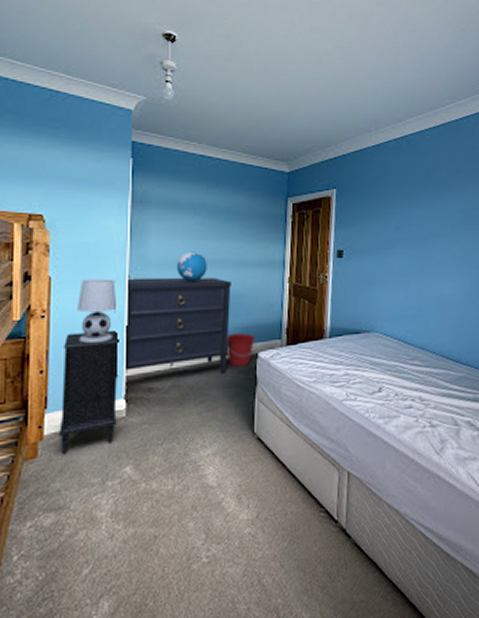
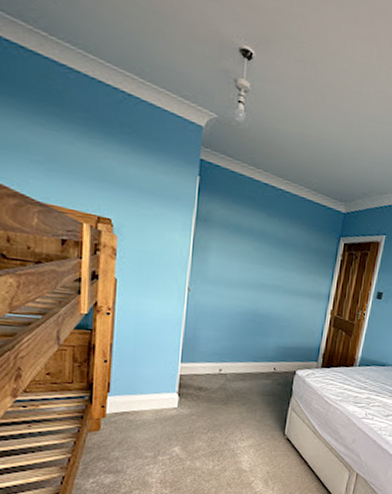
nightstand: present [59,329,119,455] -> none [119,331,176,431]
table lamp: present [77,279,116,344] -> none [140,285,176,344]
dresser: present [114,277,231,378] -> none [170,290,280,385]
globe: present [176,251,207,283] -> none [232,274,261,303]
bucket: present [226,333,256,367] -> none [269,351,296,381]

